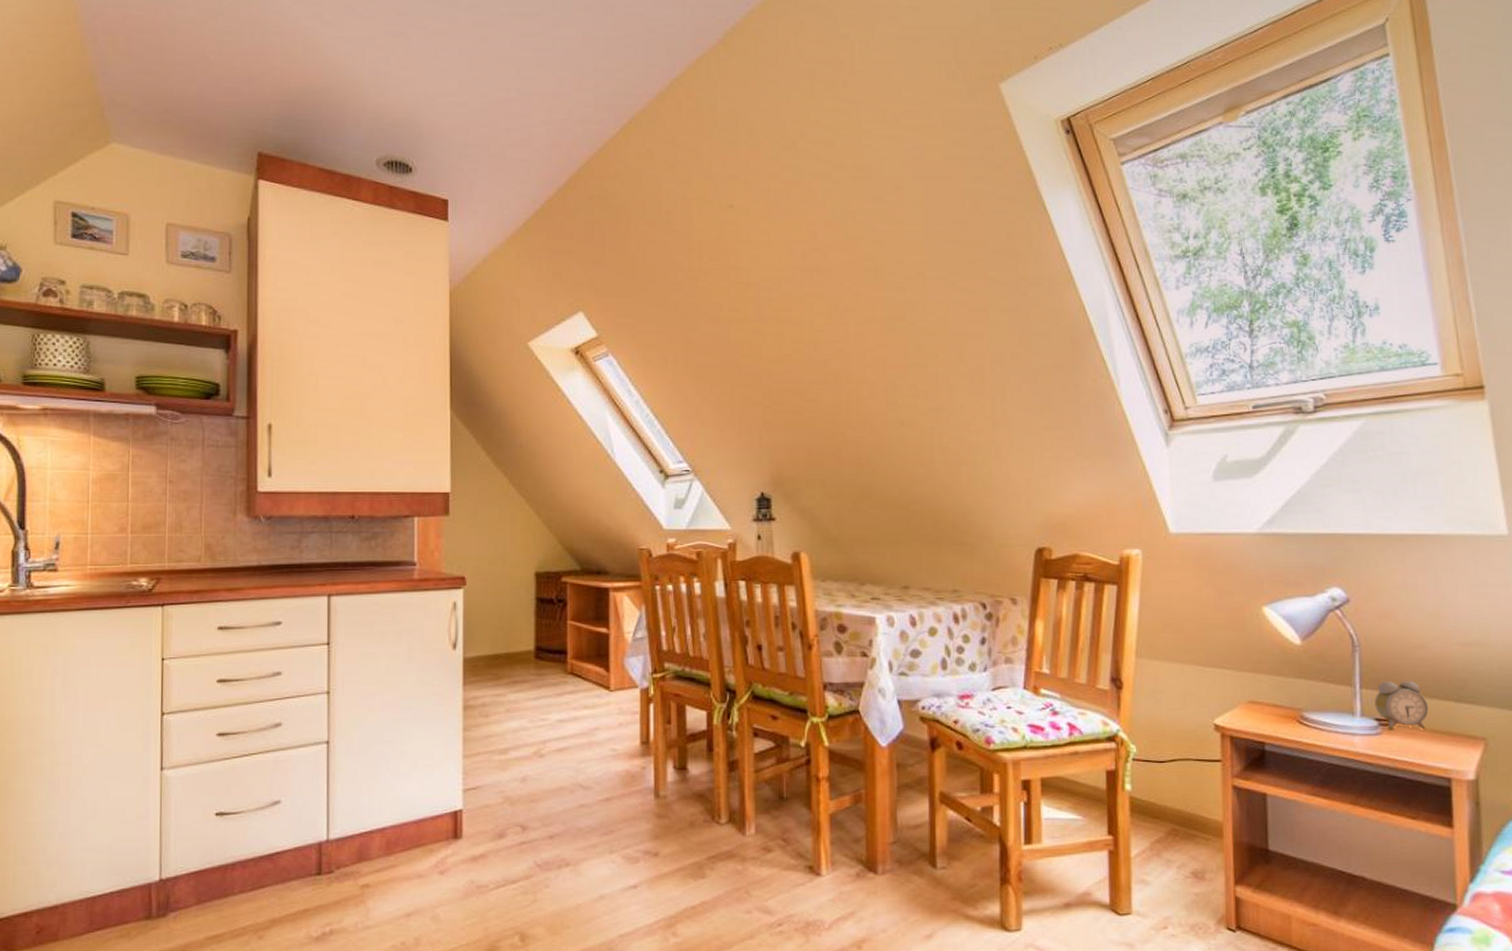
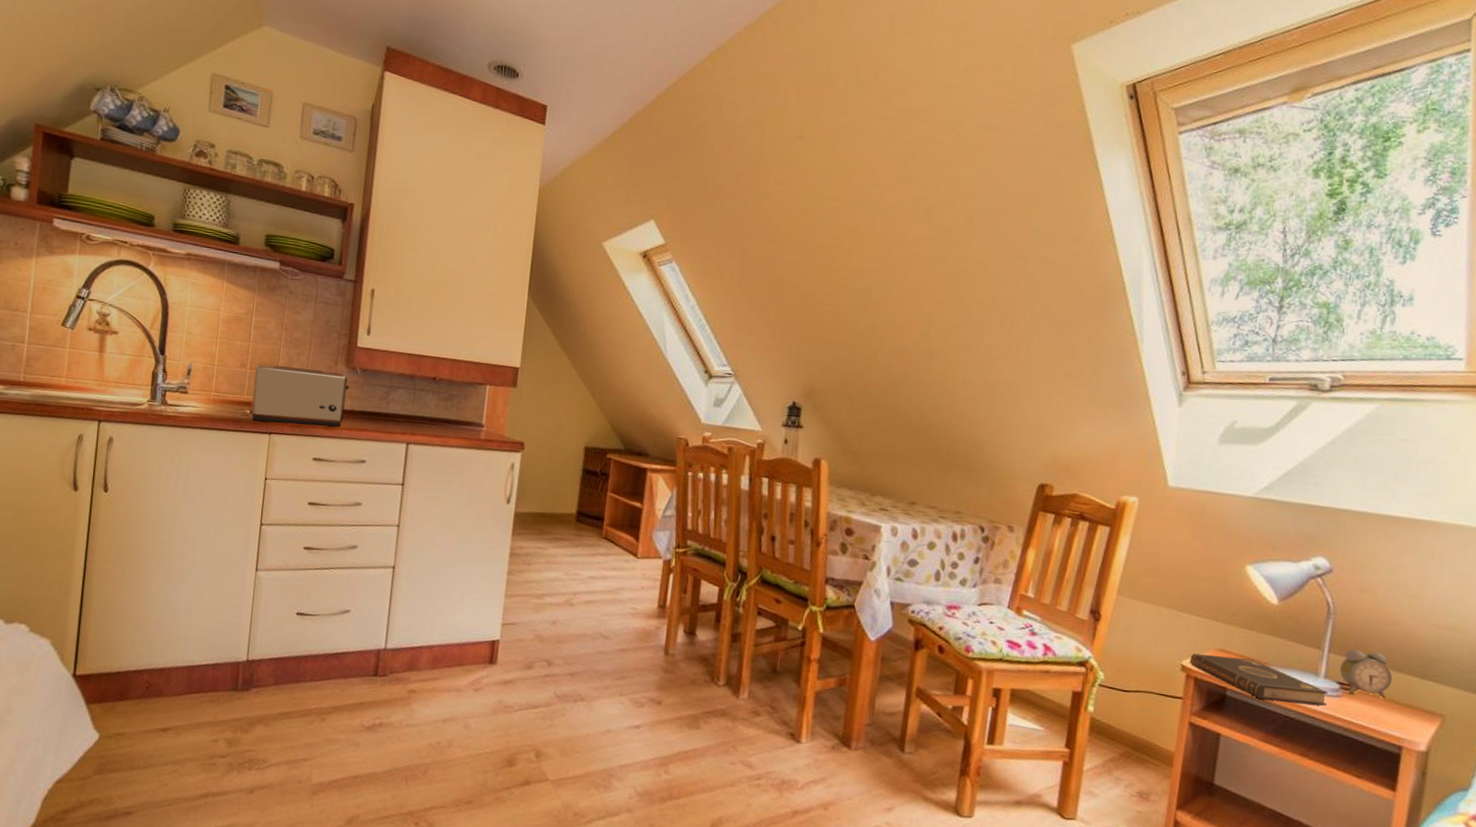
toaster: none [135,523,253,594] -> present [249,363,349,428]
book: none [1222,708,1369,749] -> present [1190,653,1328,706]

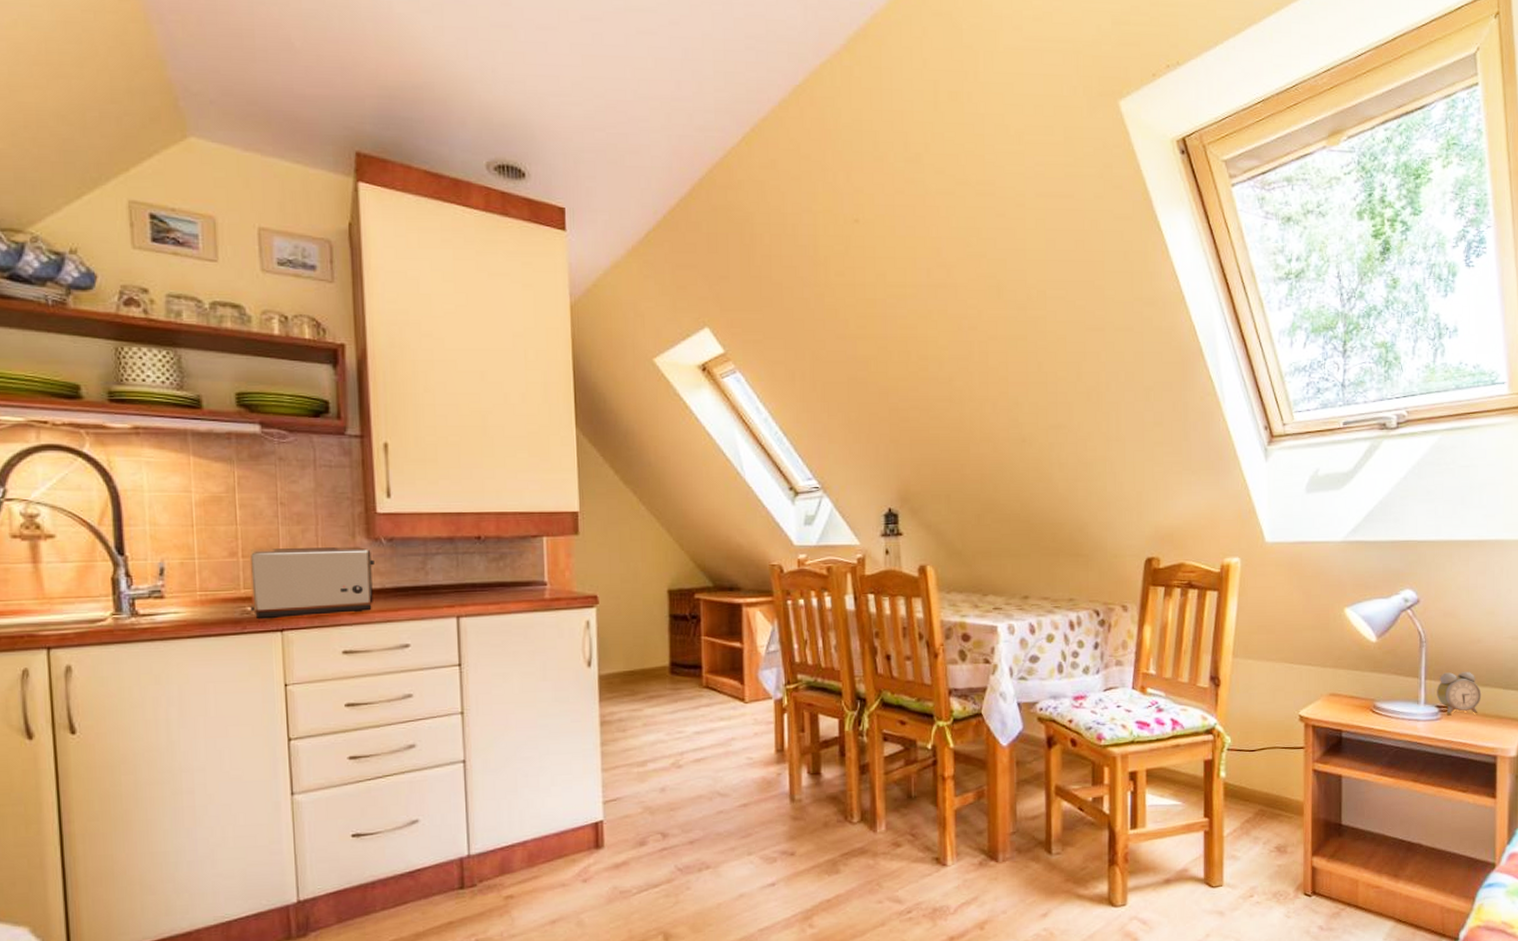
book: present [1190,653,1328,706] -> none [1306,698,1430,735]

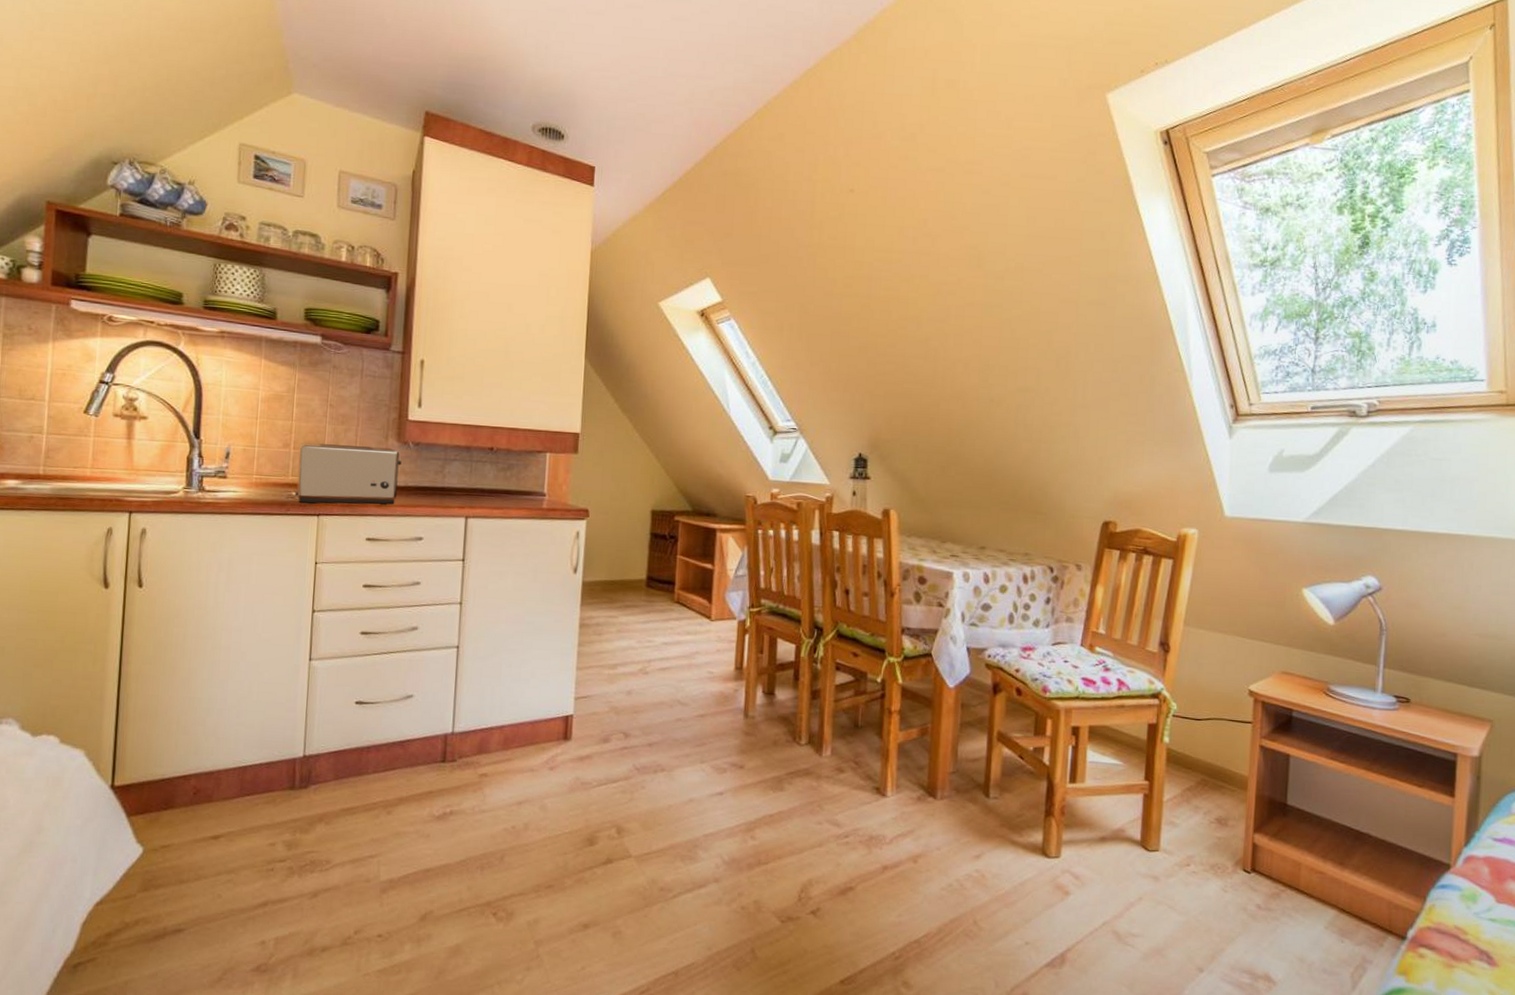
alarm clock: present [1437,672,1482,716] -> none [1395,663,1444,709]

